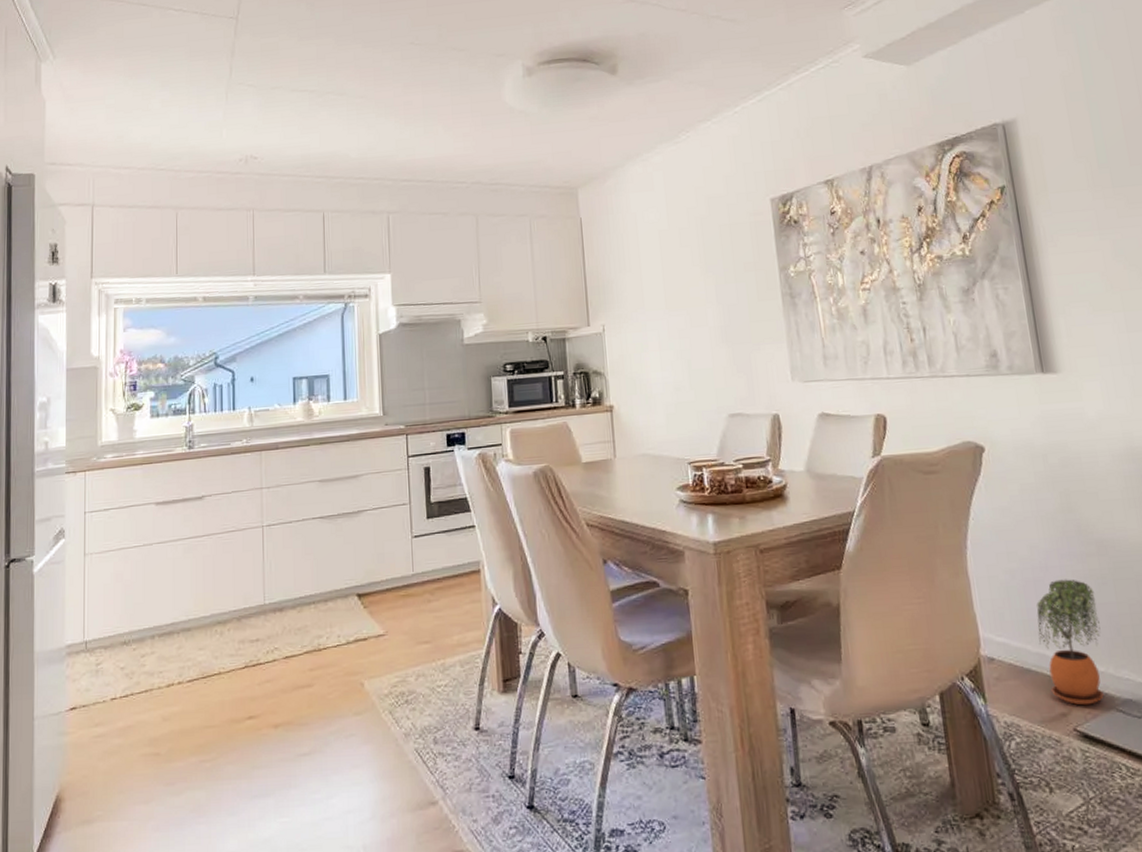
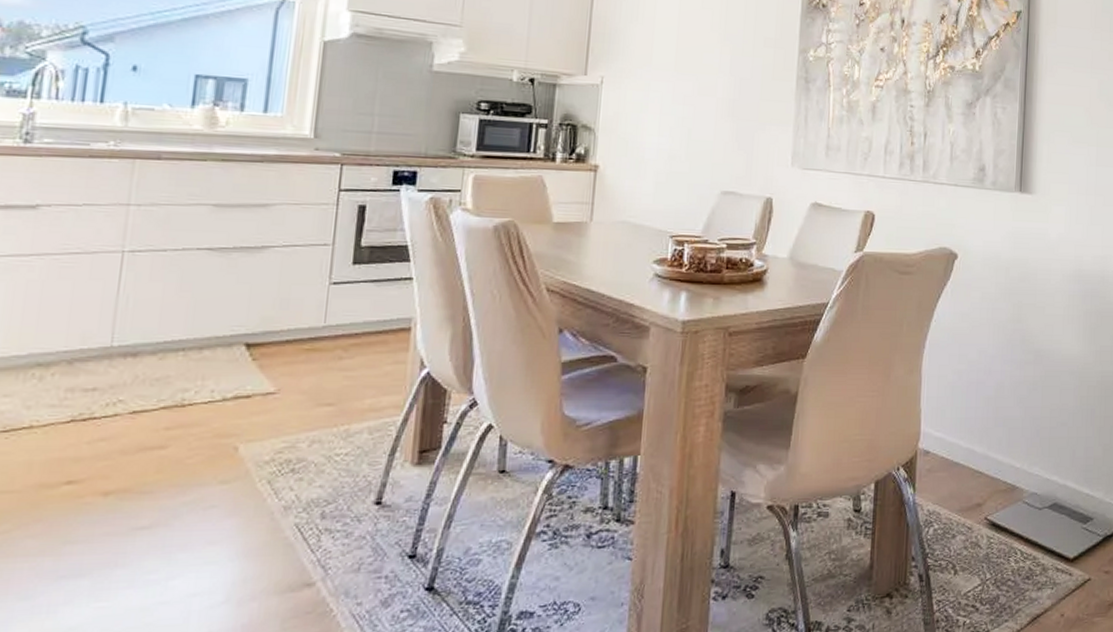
potted plant: present [1036,579,1104,706] -> none [971,383,1025,497]

